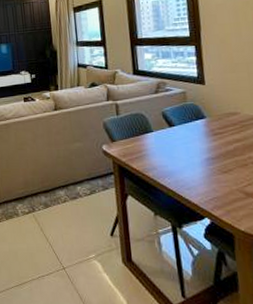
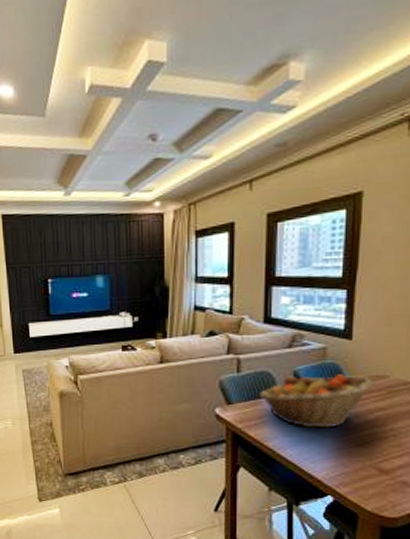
fruit basket: none [136,113,229,159] -> present [259,374,374,428]

